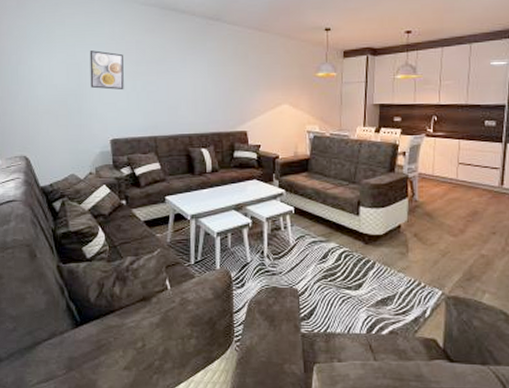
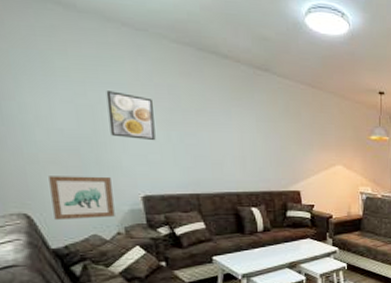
wall art: none [44,123,89,162] -> present [49,176,115,221]

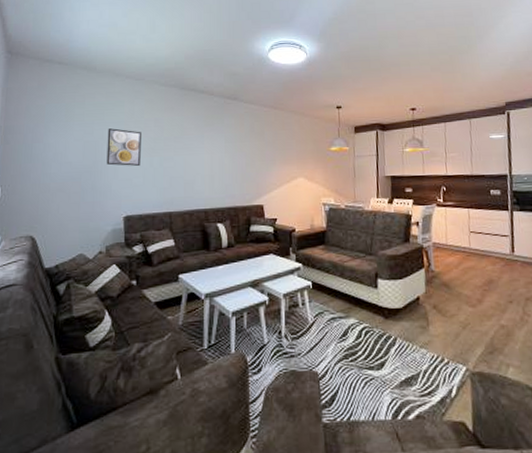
wall art: present [49,176,115,221] -> none [52,200,101,242]

